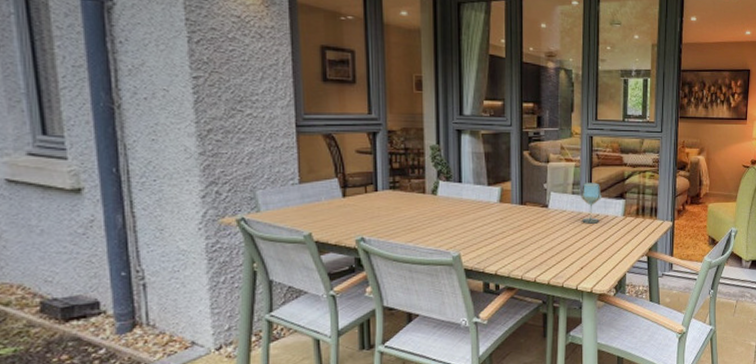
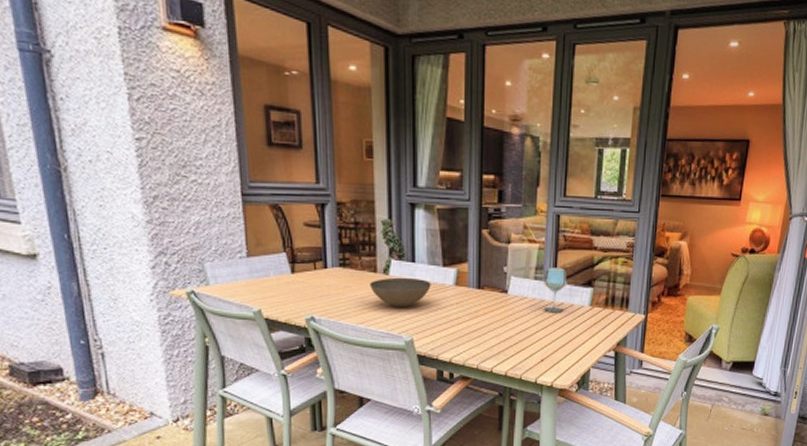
bowl: none [419,197,477,226] -> present [370,277,431,308]

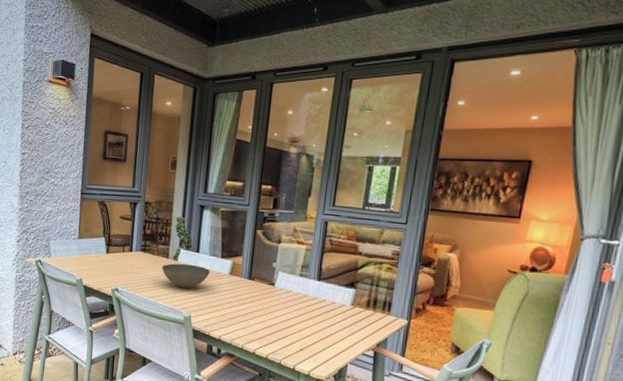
wine glass: present [543,267,568,313] -> none [307,267,331,309]

